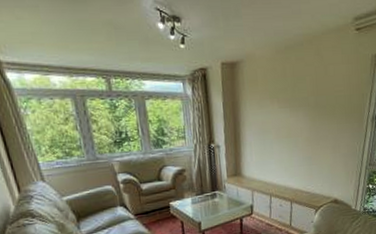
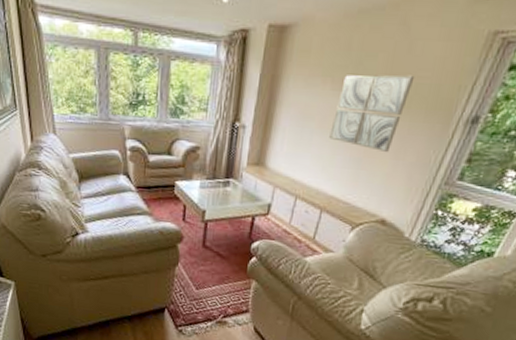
wall art: none [284,90,334,149] -> present [329,75,415,152]

